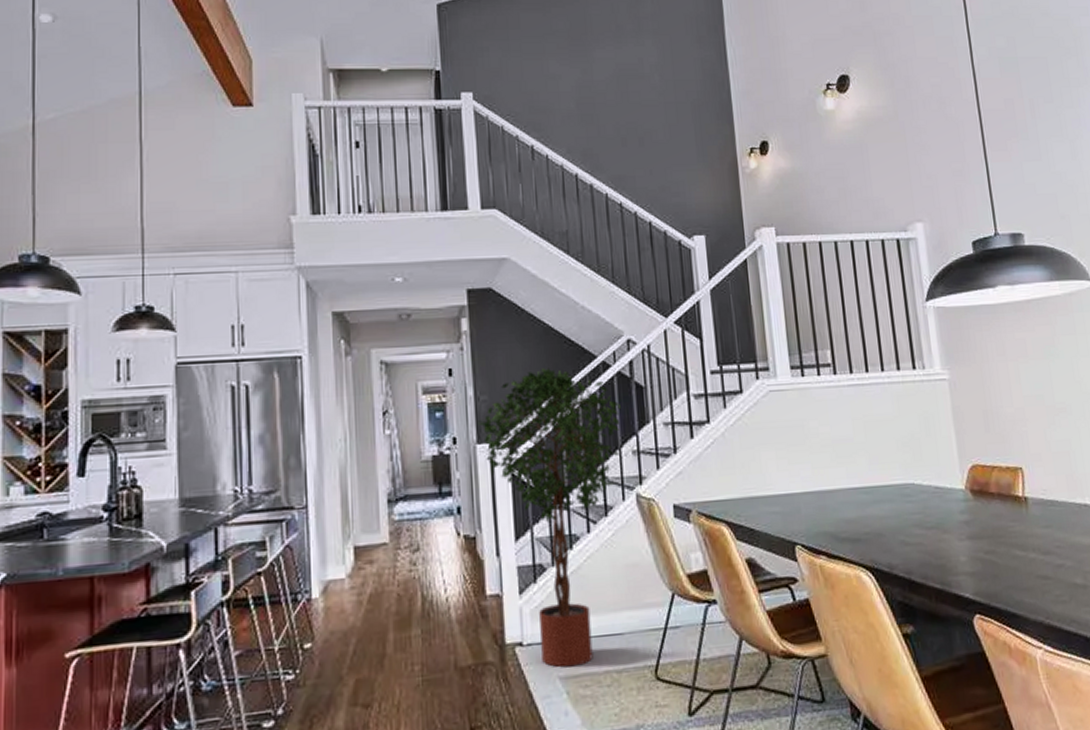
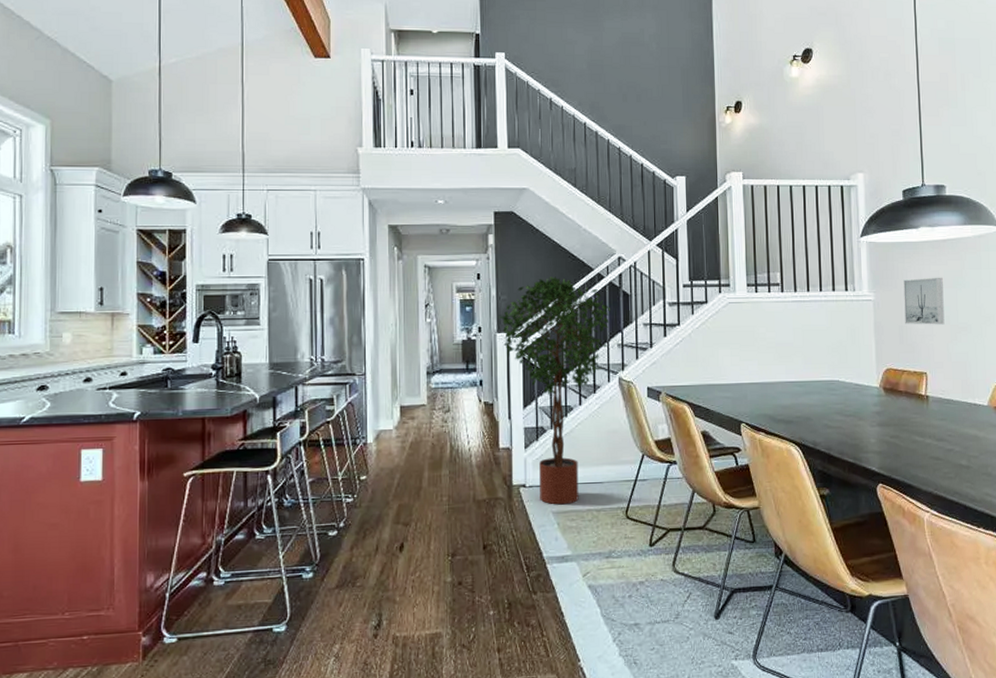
wall art: none [983,346,1039,408] -> present [903,277,945,325]

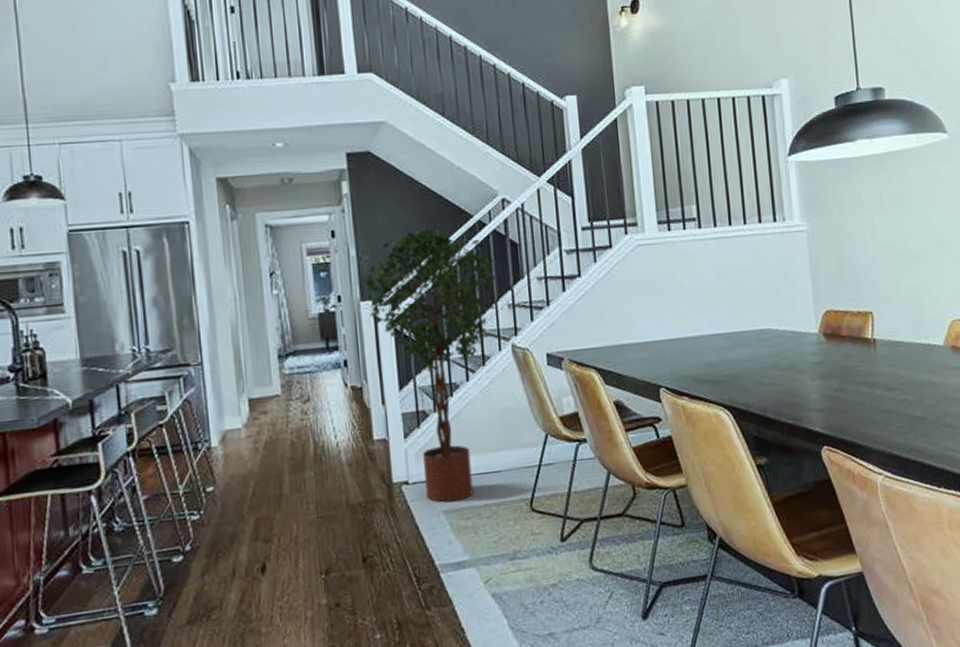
wall art: present [903,277,945,325] -> none [840,197,891,257]

